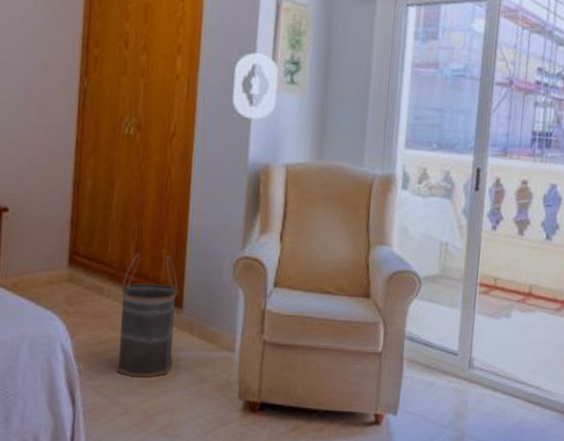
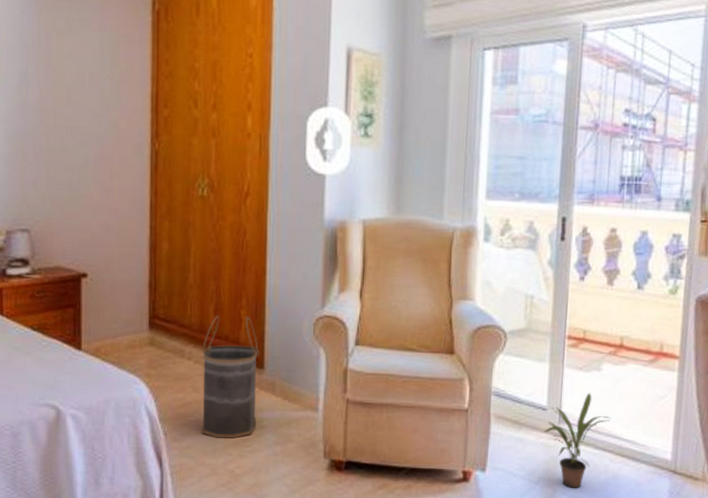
potted plant: none [454,339,519,433] -> present [544,393,611,488]

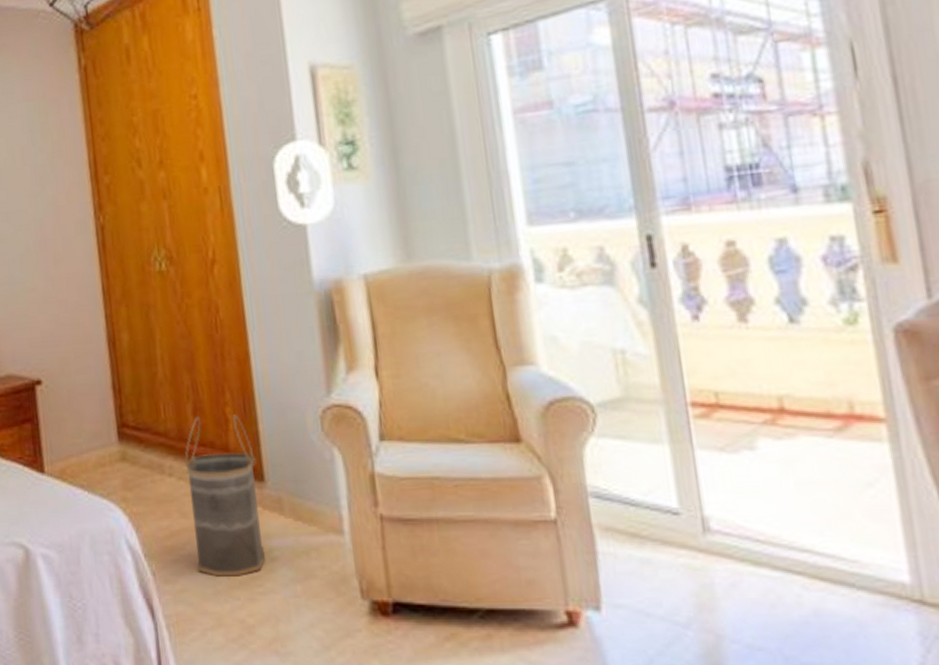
potted plant: present [544,393,611,488] -> none [682,484,790,633]

